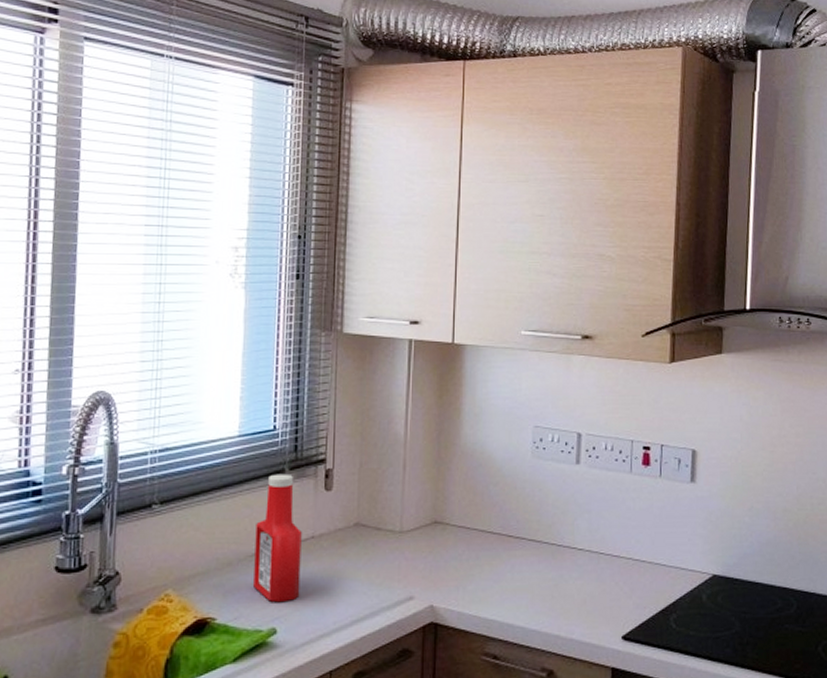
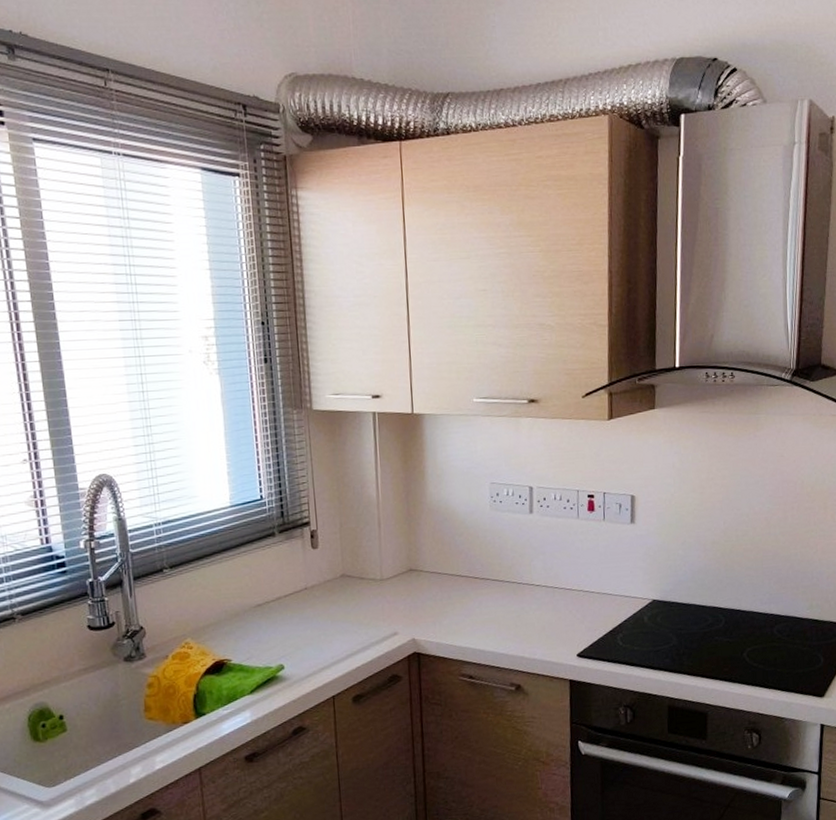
ketchup bottle: present [253,473,302,603] -> none [255,536,300,644]

